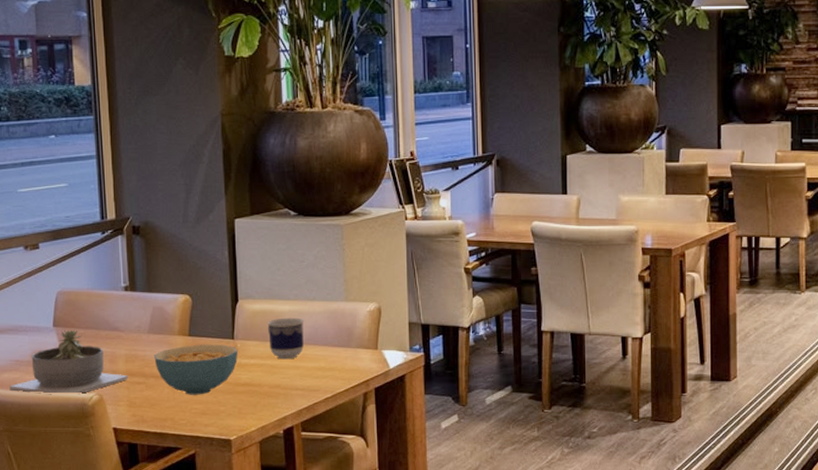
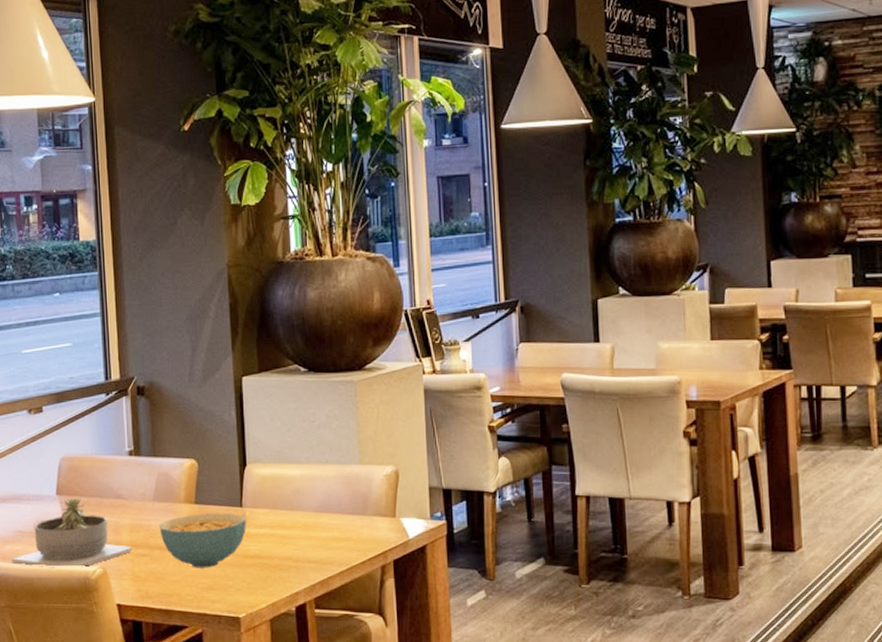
cup: present [268,317,304,360] -> none [278,483,317,529]

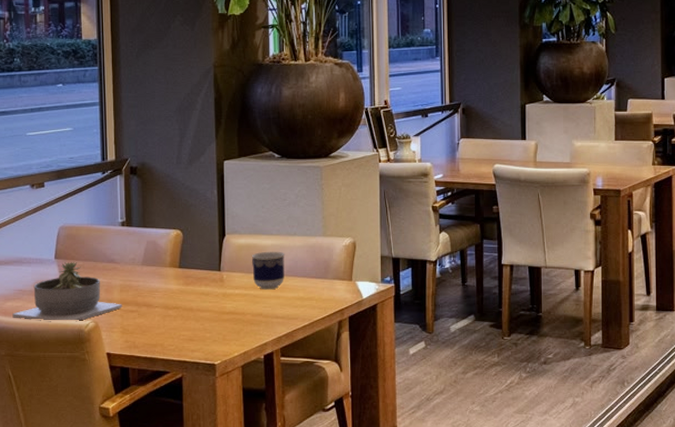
cereal bowl: present [159,513,246,568] -> none [147,276,223,323]
cup: none [278,483,317,529] -> present [252,251,285,290]

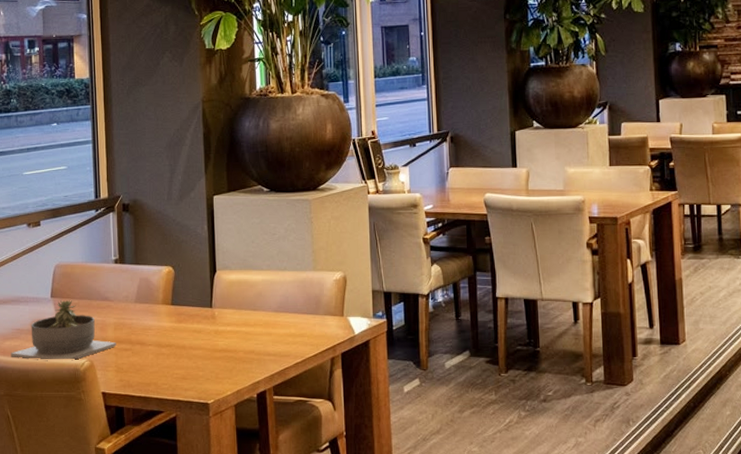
cup: present [252,251,285,290] -> none [243,287,276,327]

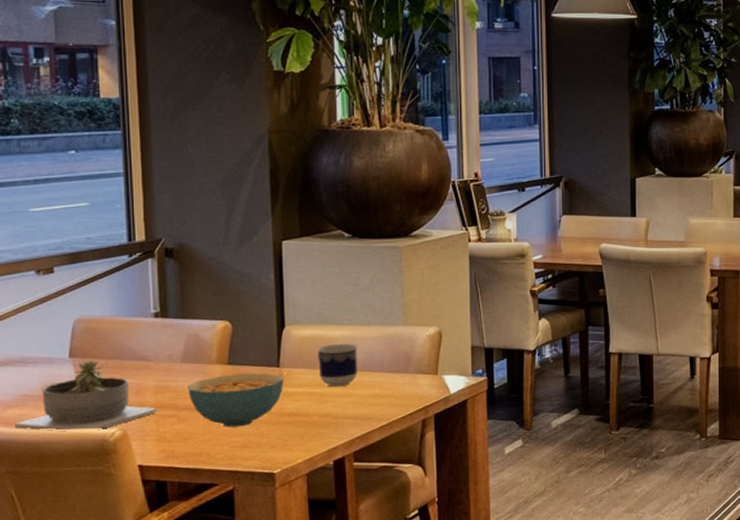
cereal bowl: none [140,313,215,361] -> present [188,373,283,427]
cup: none [243,287,276,327] -> present [318,343,358,387]

